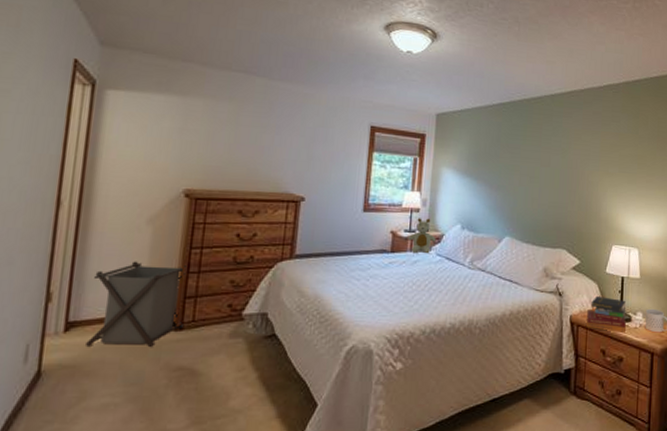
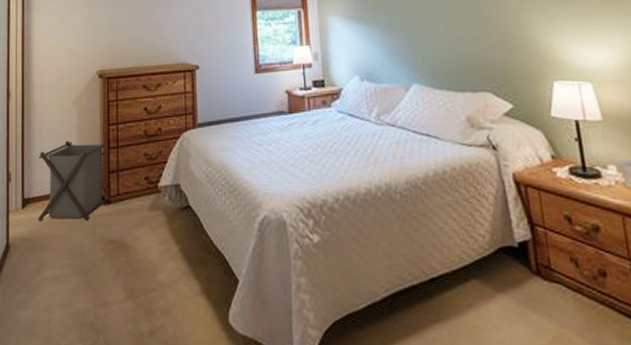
stuffed bear: present [408,218,436,254] -> none [305,73,335,112]
books: present [585,296,627,334] -> none [535,147,596,194]

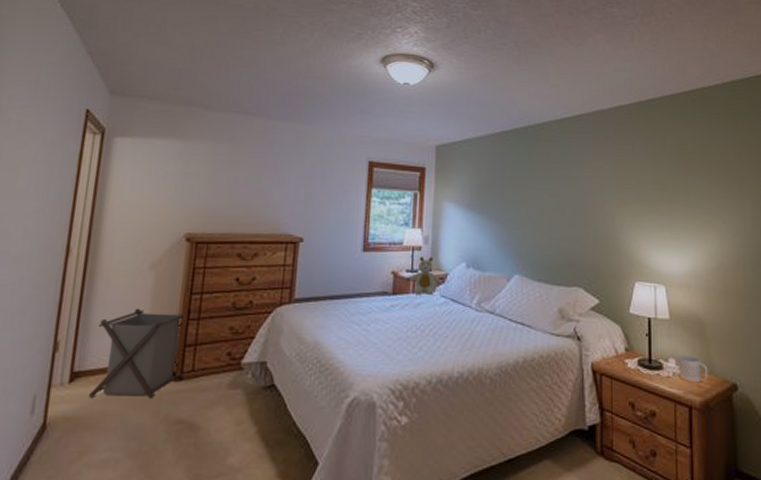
stuffed bear: none [305,73,335,112] -> present [411,256,440,296]

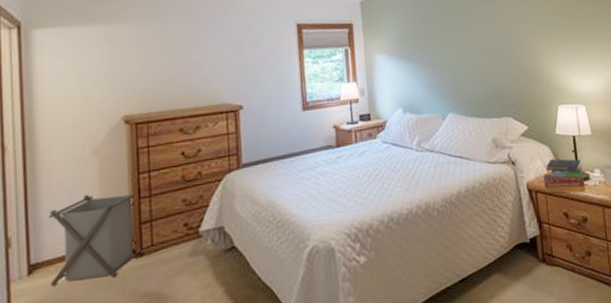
stuffed bear: present [411,256,440,296] -> none [352,107,380,144]
books: none [610,341,658,384] -> present [543,158,586,194]

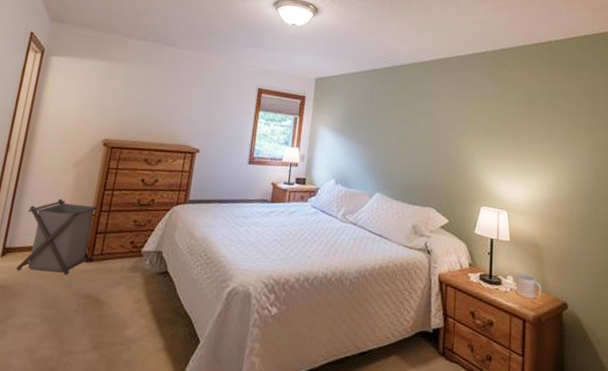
books: present [543,158,586,194] -> none [454,257,497,297]

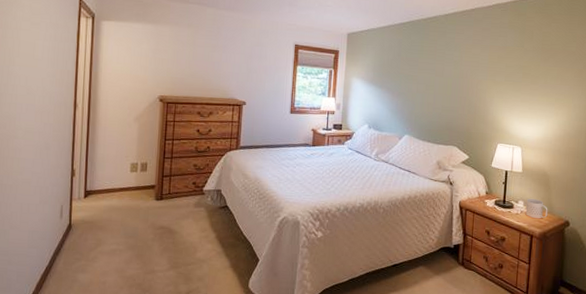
laundry basket: present [16,198,100,275] -> none [99,148,163,211]

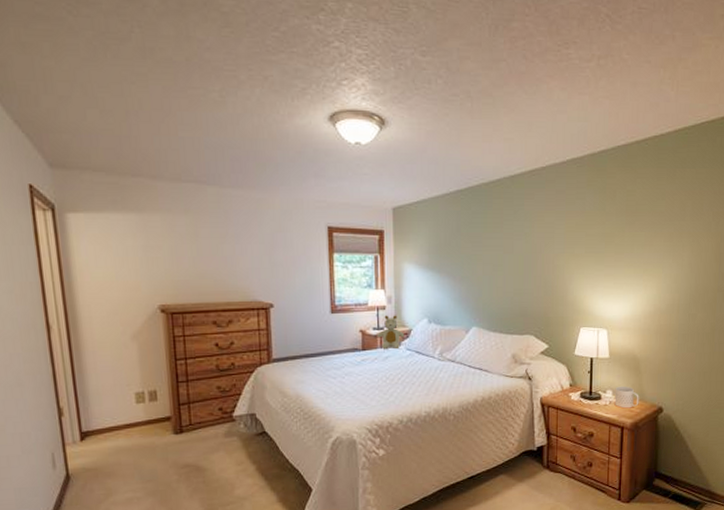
stuffed bear: none [326,119,348,148] -> present [378,315,405,350]

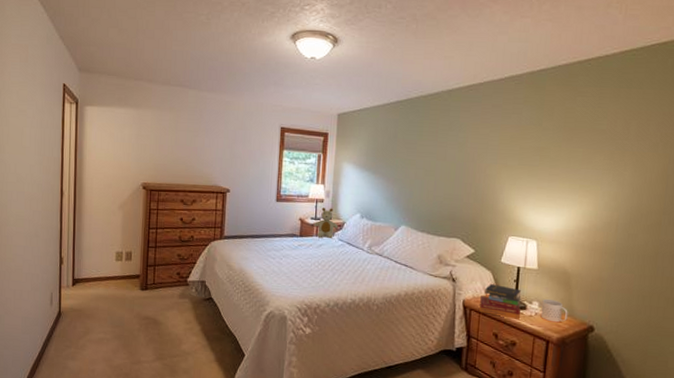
books: none [556,378,597,411] -> present [478,284,522,321]

